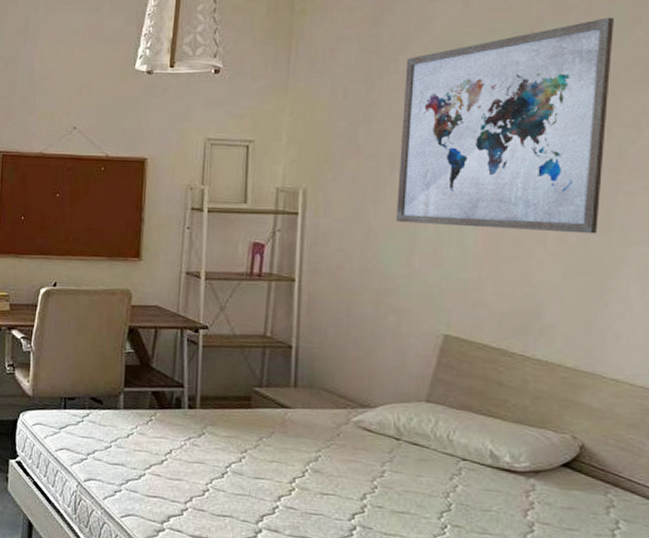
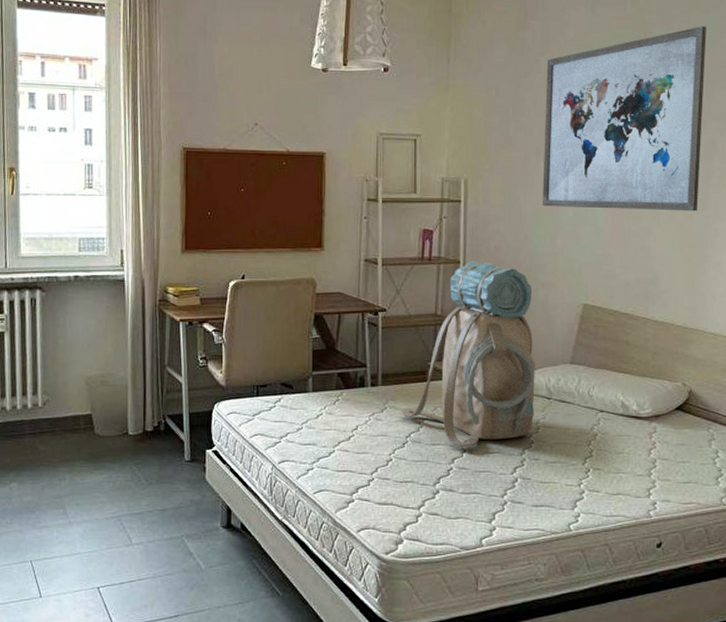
backpack: none [221,279,383,486] -> present [401,261,536,448]

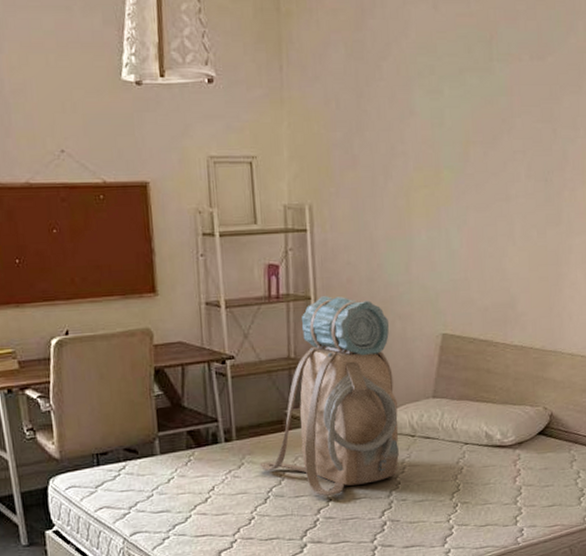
wall art: present [543,26,706,212] -> none [389,23,554,231]

